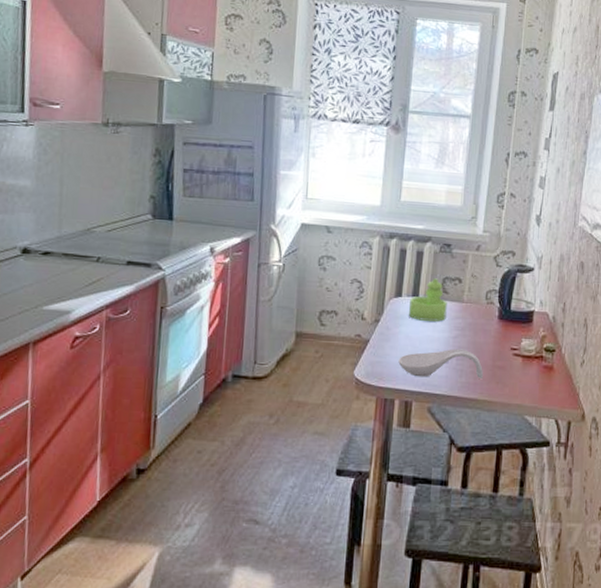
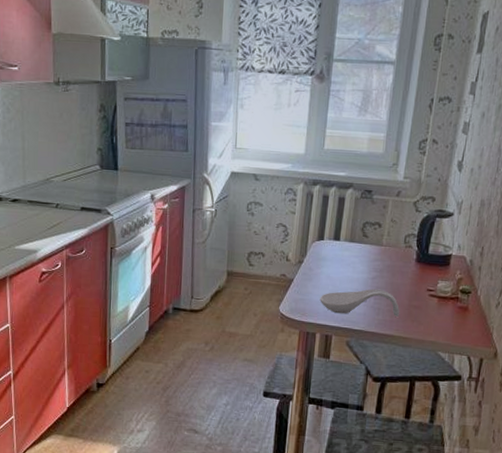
sugar bowl: present [408,278,447,322] -> none [329,223,367,264]

